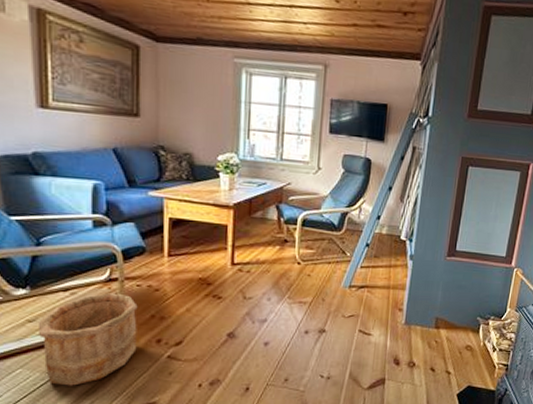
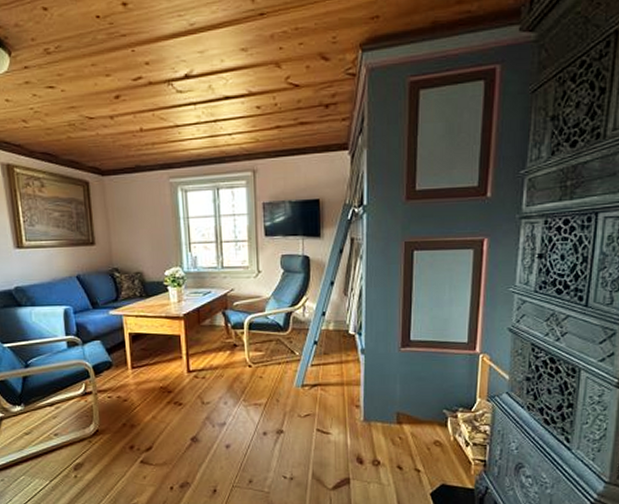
wooden bucket: present [39,293,138,386] -> none [34,405,114,490]

